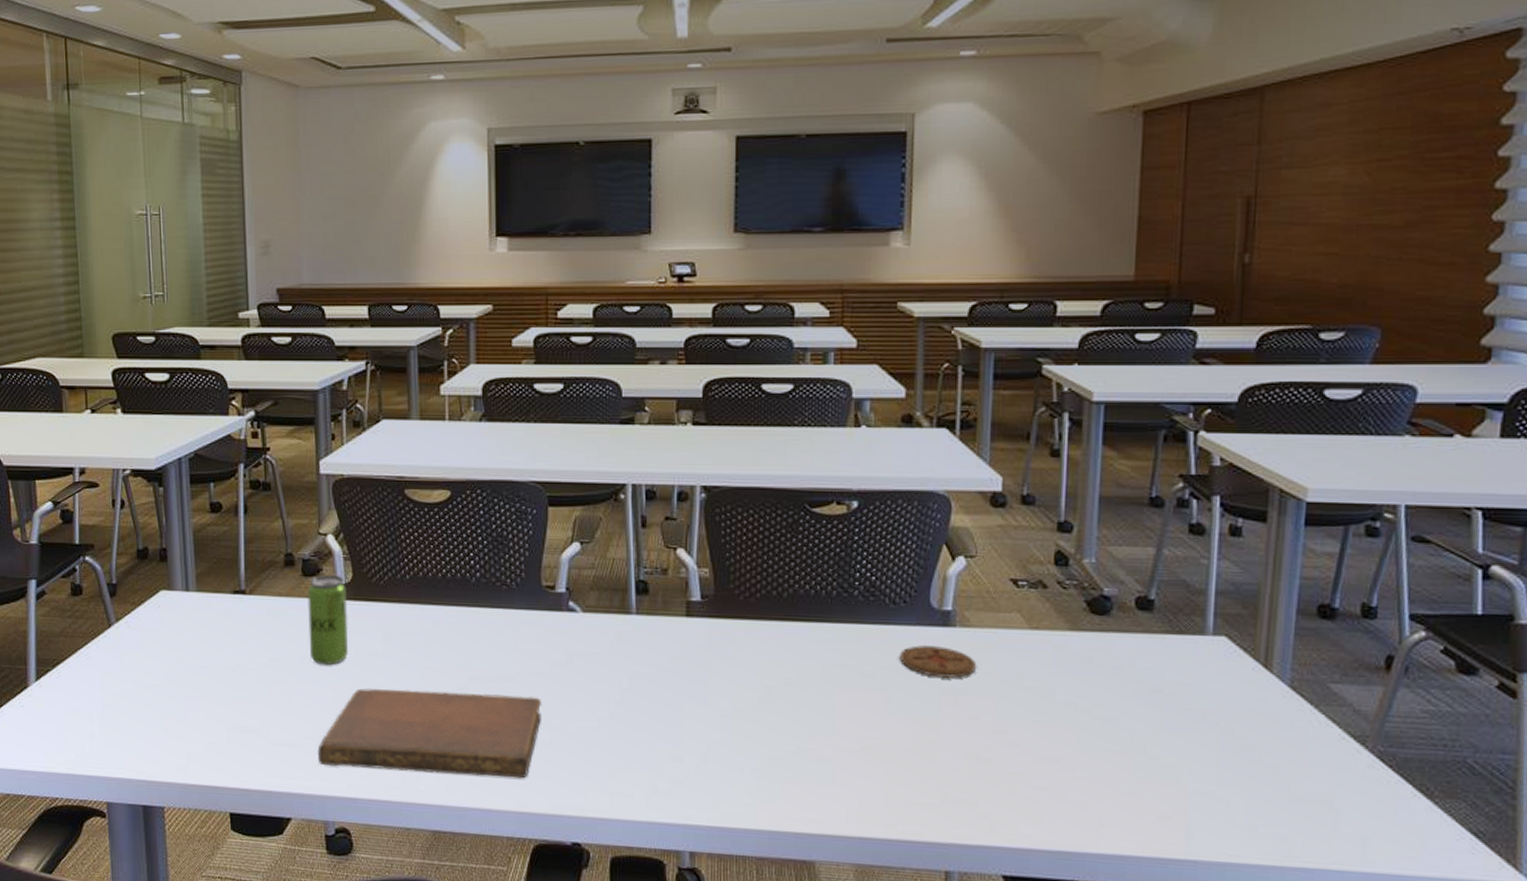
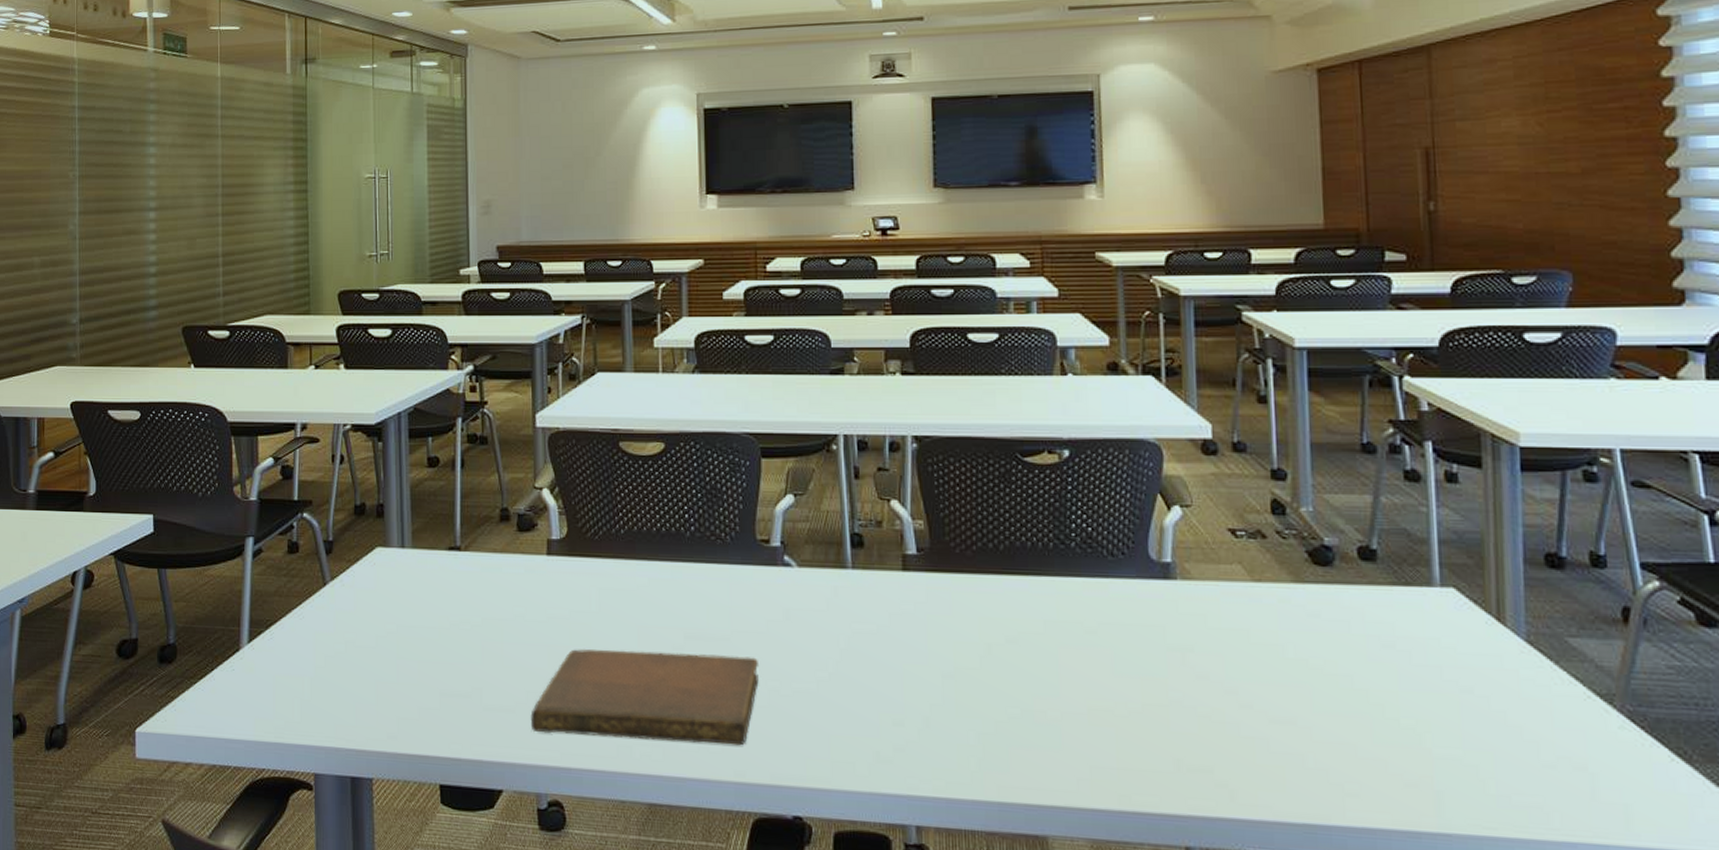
beverage can: present [306,574,349,665] -> none [521,529,563,625]
coaster: present [900,644,977,679] -> none [1122,598,1202,635]

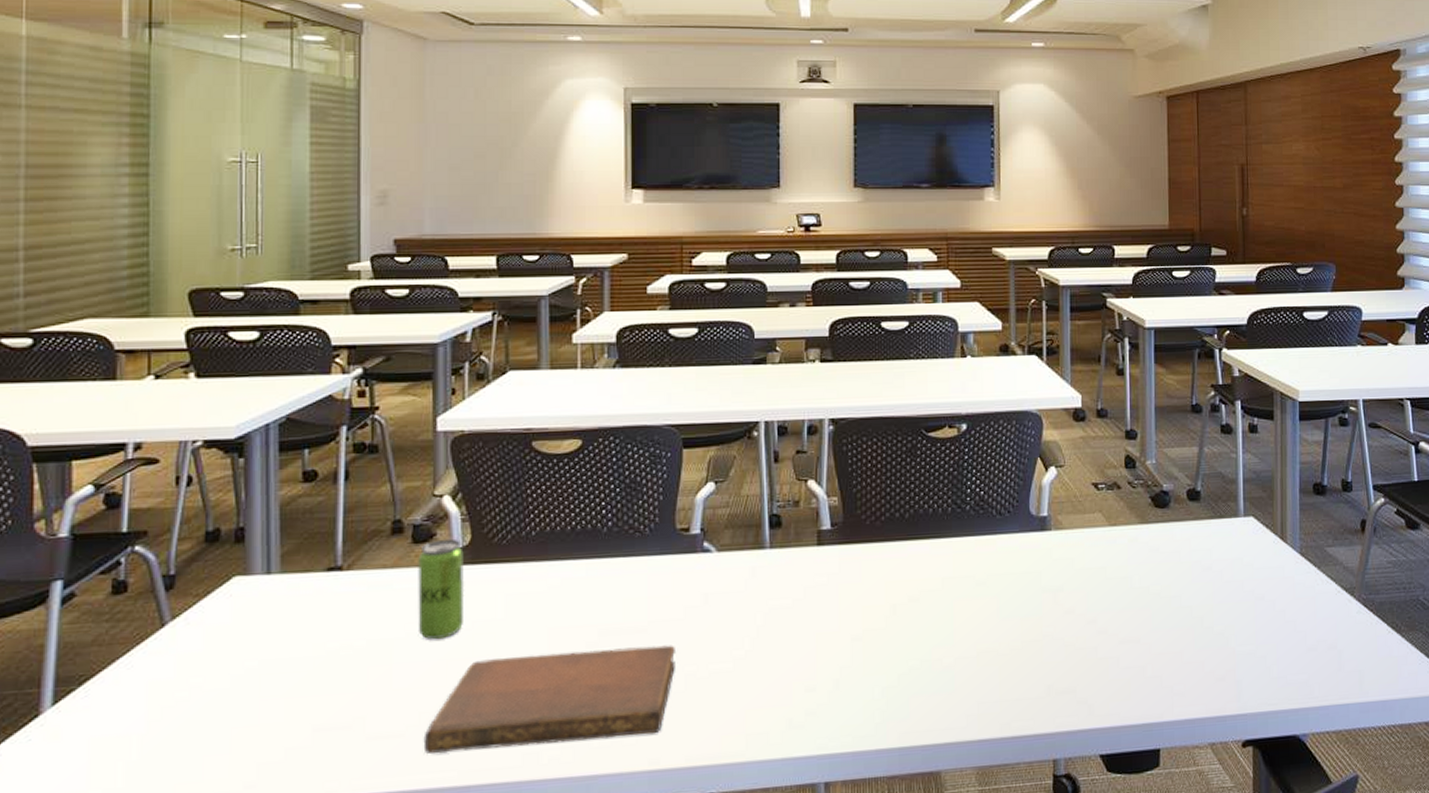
beverage can: none [521,529,563,625] -> present [416,538,465,640]

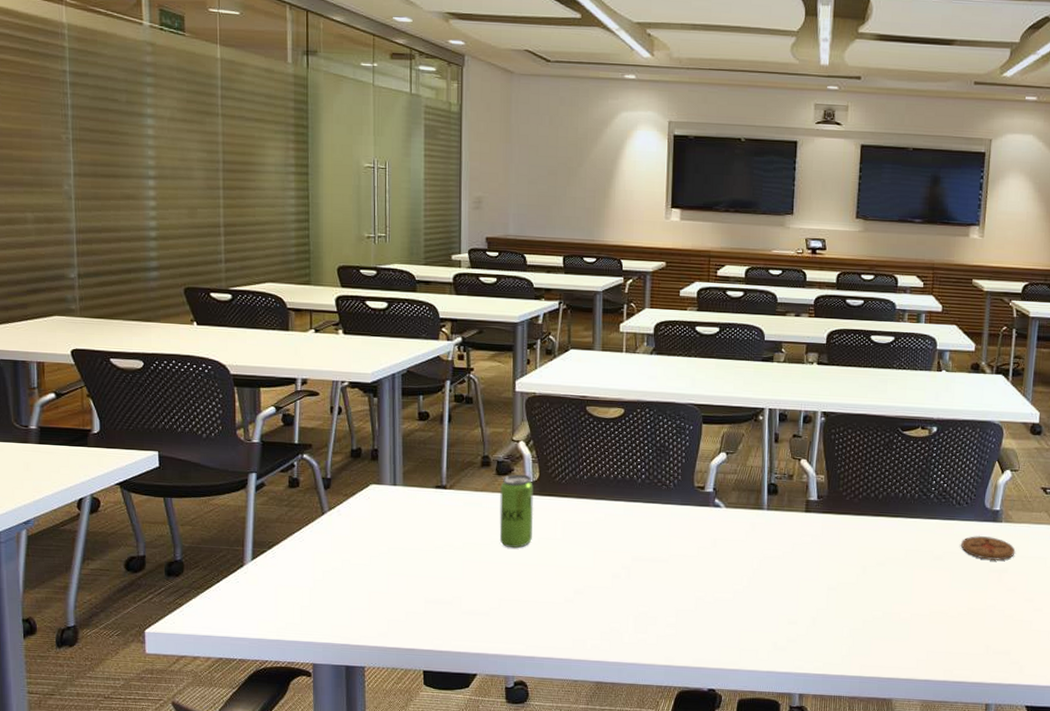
notebook: present [423,645,675,754] -> none [502,567,689,639]
coaster: none [1007,549,1070,579] -> present [961,535,1016,561]

